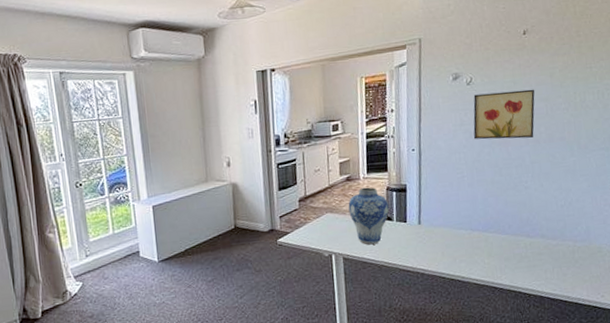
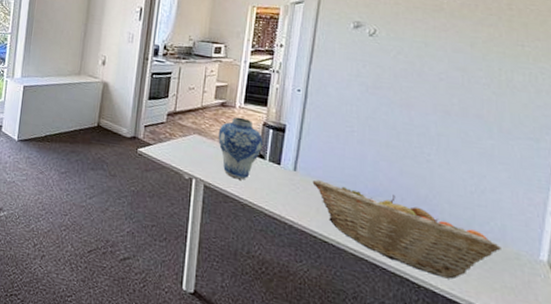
fruit basket: none [435,224,588,283] -> present [312,180,501,279]
wall art: present [473,89,535,140] -> none [371,47,450,107]

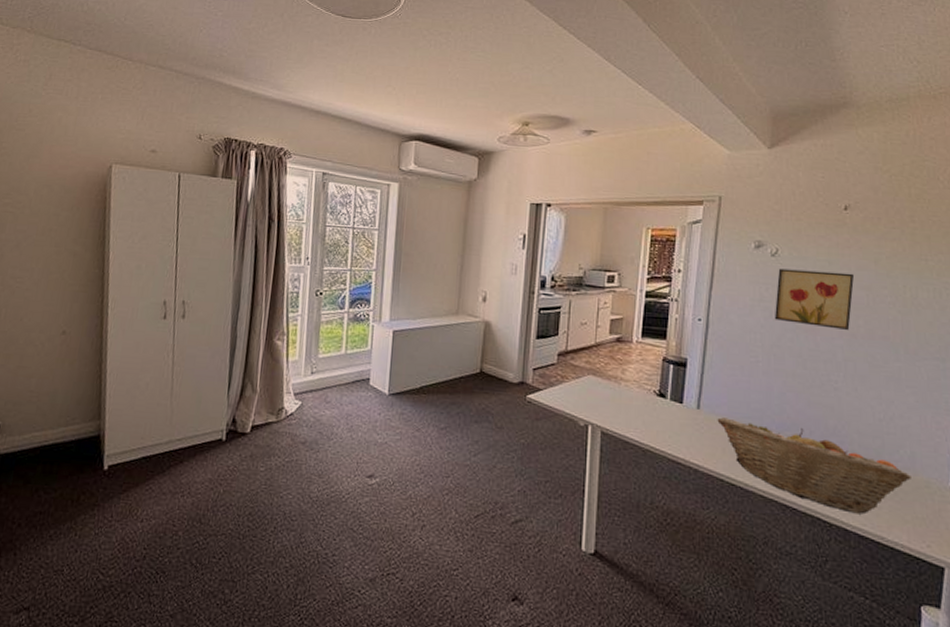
vase: present [218,117,264,180] -> none [615,353,664,423]
wall art: none [371,47,450,107] -> present [775,268,855,330]

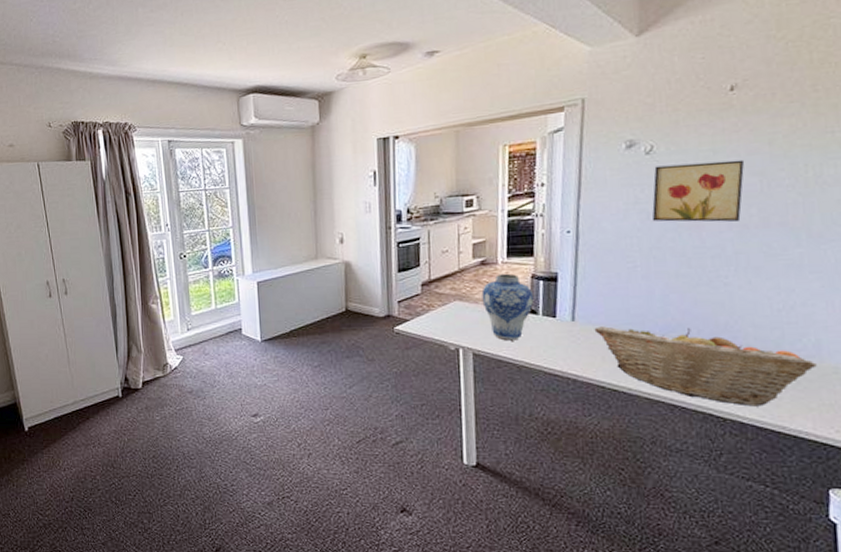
vase: none [615,353,664,423] -> present [481,273,535,341]

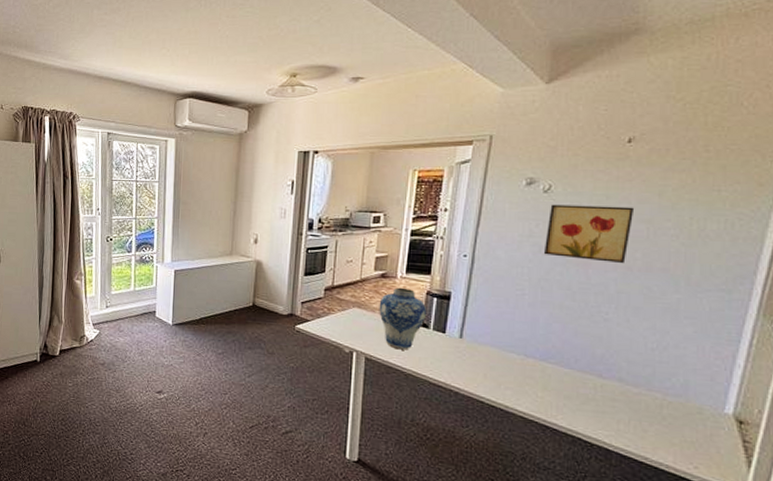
fruit basket: present [594,326,817,407] -> none [479,346,682,436]

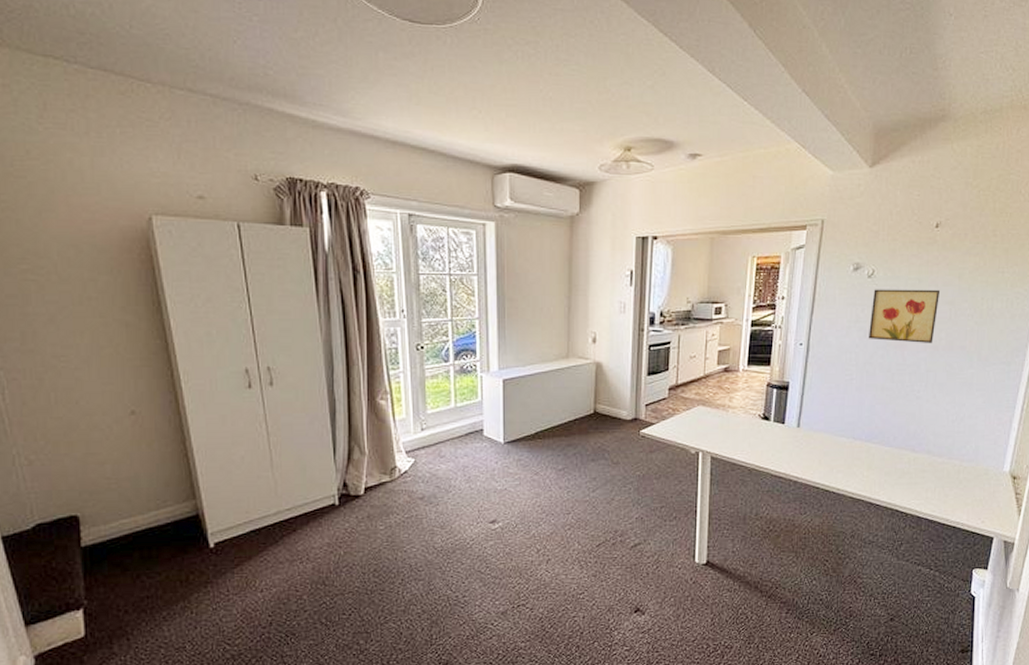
vase: present [379,287,427,350] -> none [723,381,768,445]

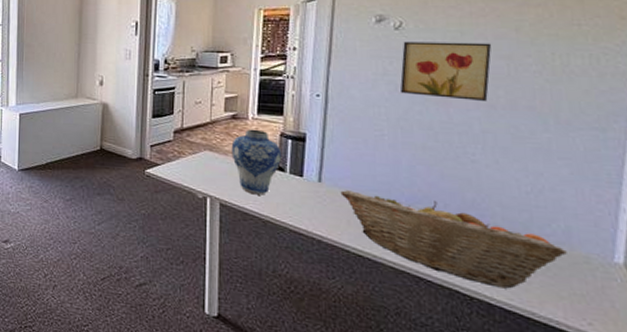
vase: none [723,381,768,445] -> present [231,129,282,195]
fruit basket: none [815,433,974,503] -> present [340,190,567,289]

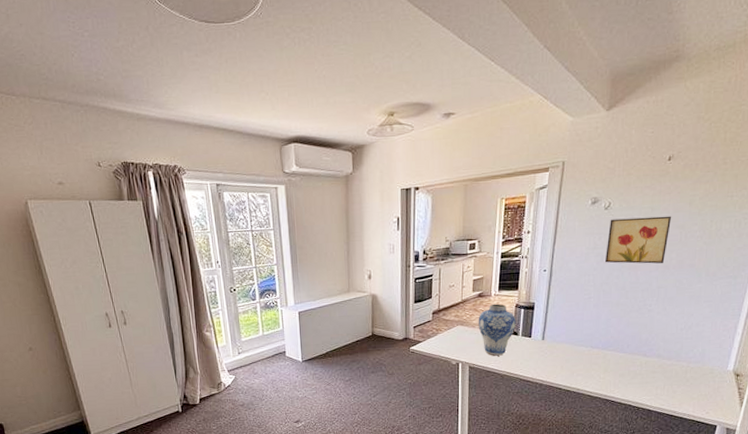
fruit basket: present [340,190,567,289] -> none [557,343,700,398]

